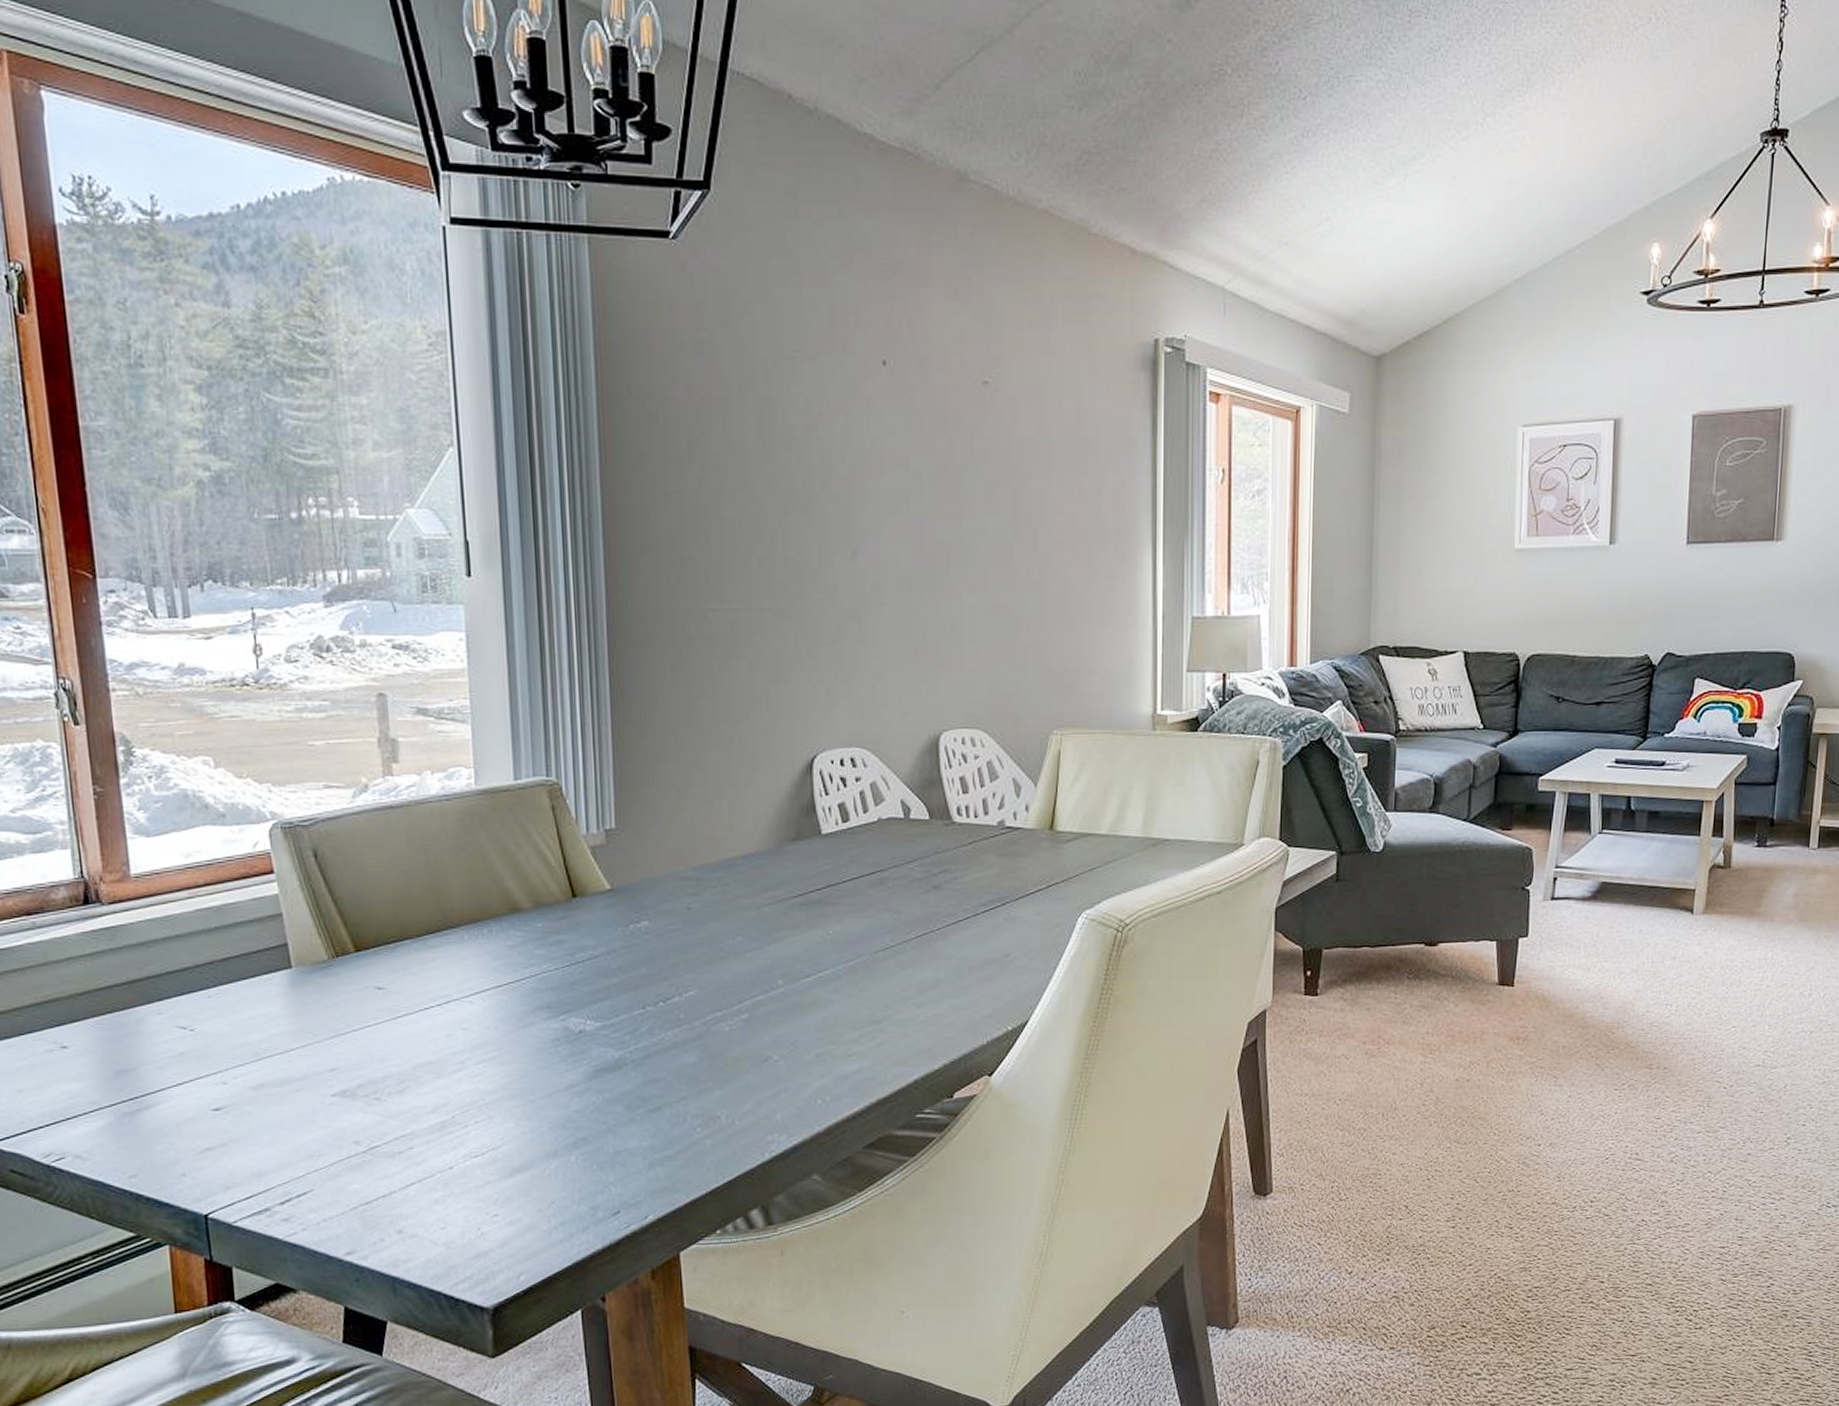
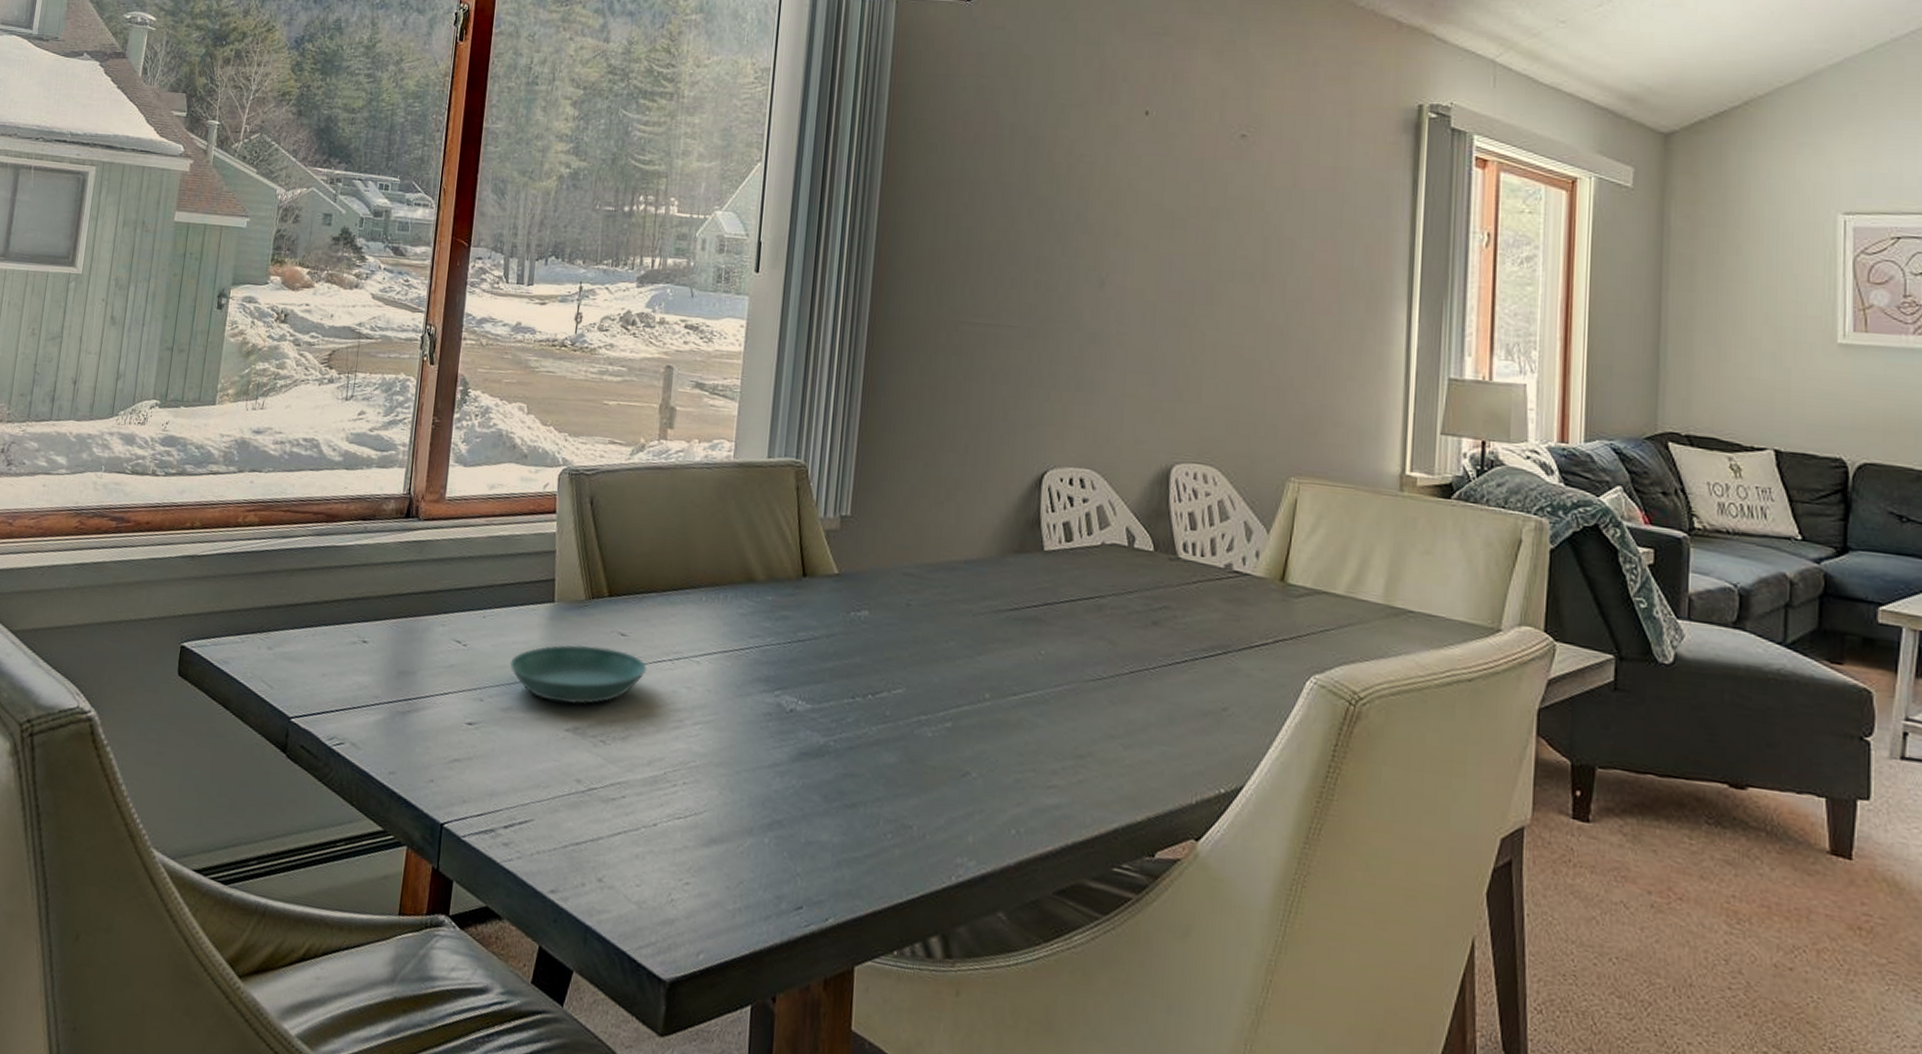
saucer: none [251,1004,414,1070] -> present [509,644,647,705]

